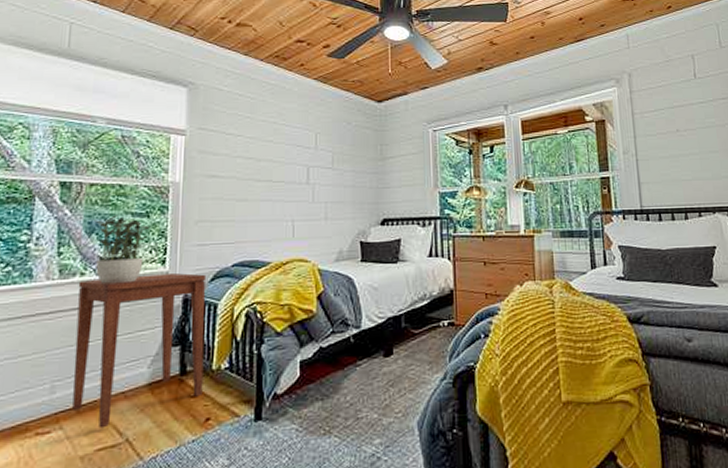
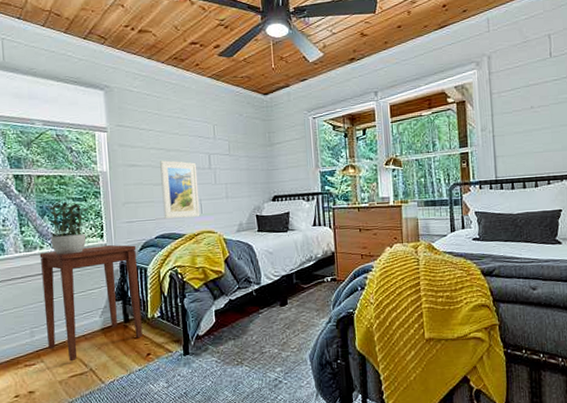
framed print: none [245,172,292,242] -> present [160,160,200,219]

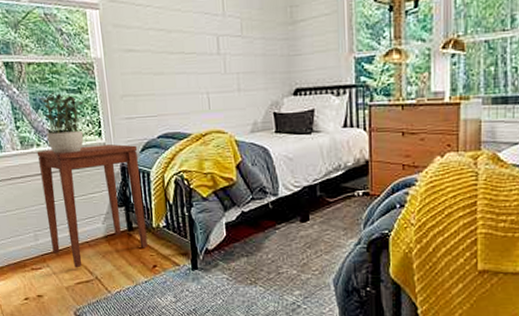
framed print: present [160,160,200,219] -> none [160,44,208,115]

